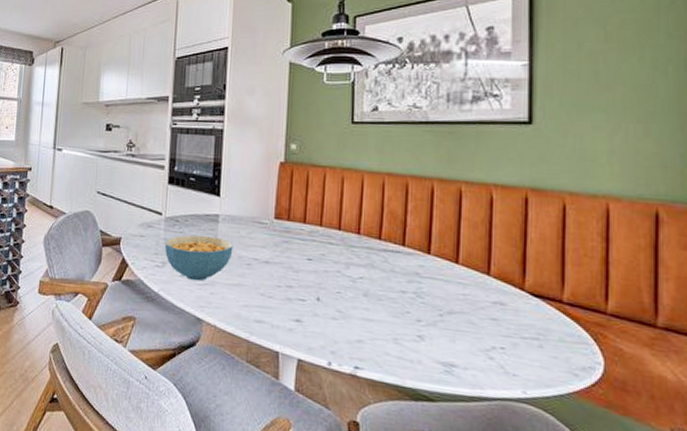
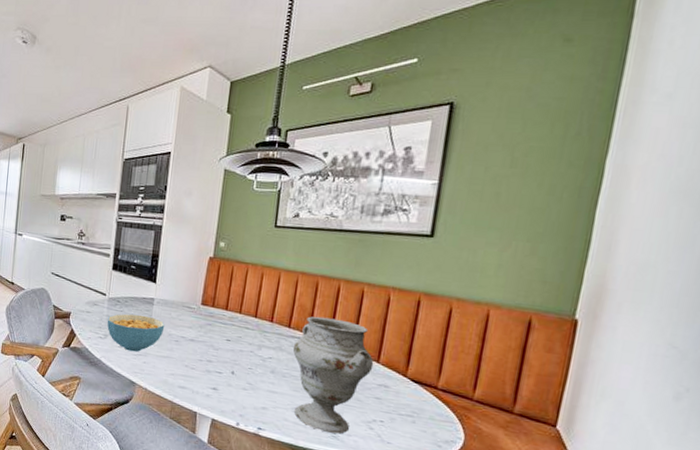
decorative vase: none [386,223,484,368] -> present [293,316,374,434]

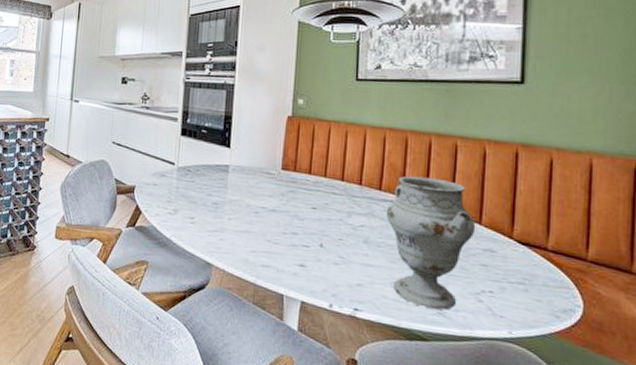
cereal bowl: present [107,314,165,352] -> none [176,184,242,228]

